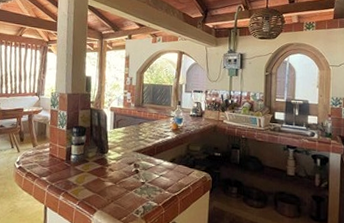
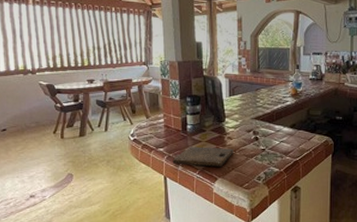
cutting board: none [54,176,114,199] -> present [172,146,234,167]

